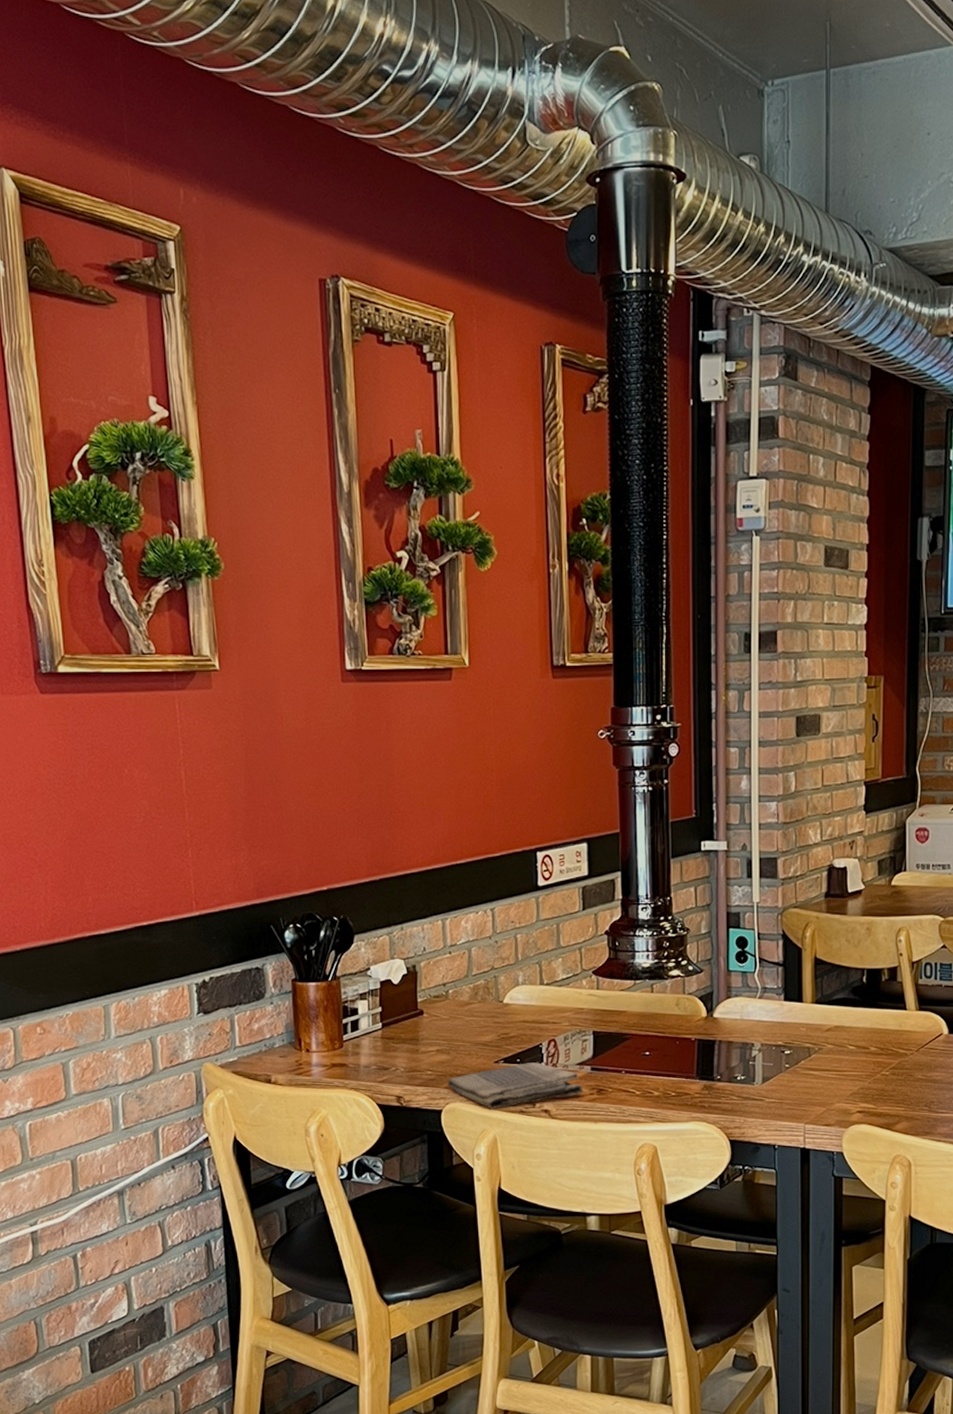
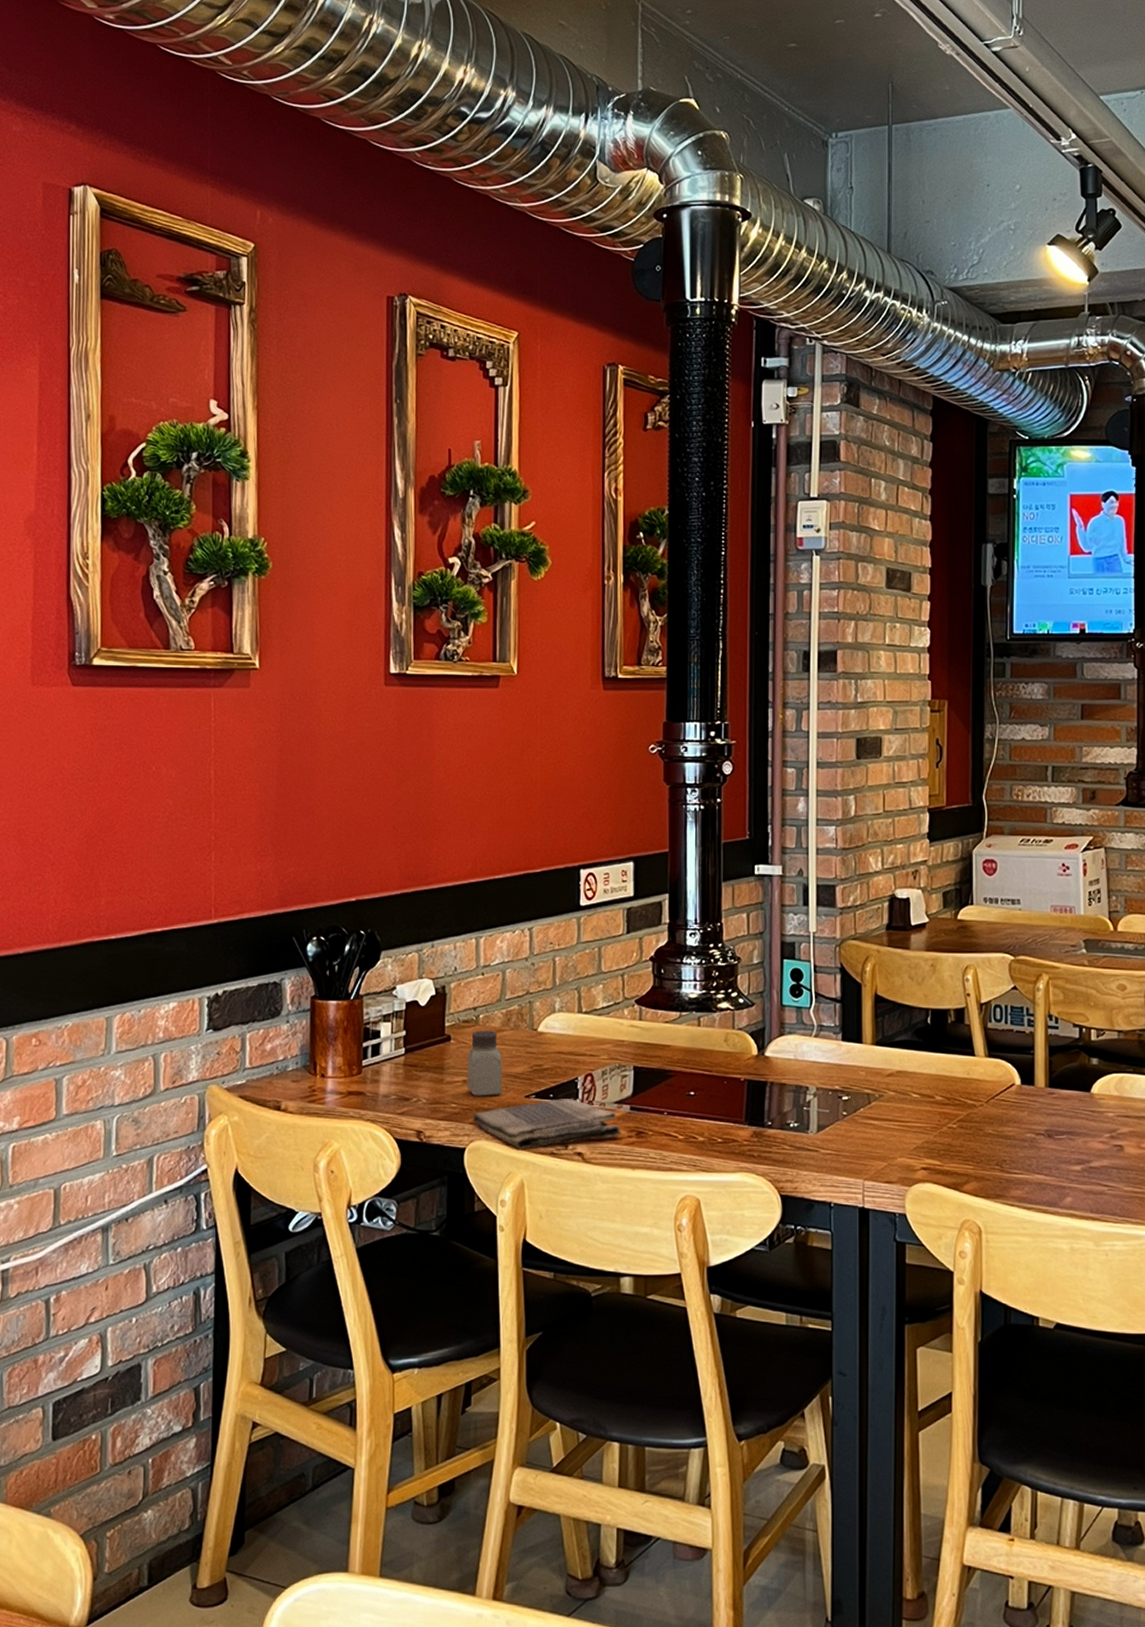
saltshaker: none [439,1004,473,1063] -> present [467,1030,503,1096]

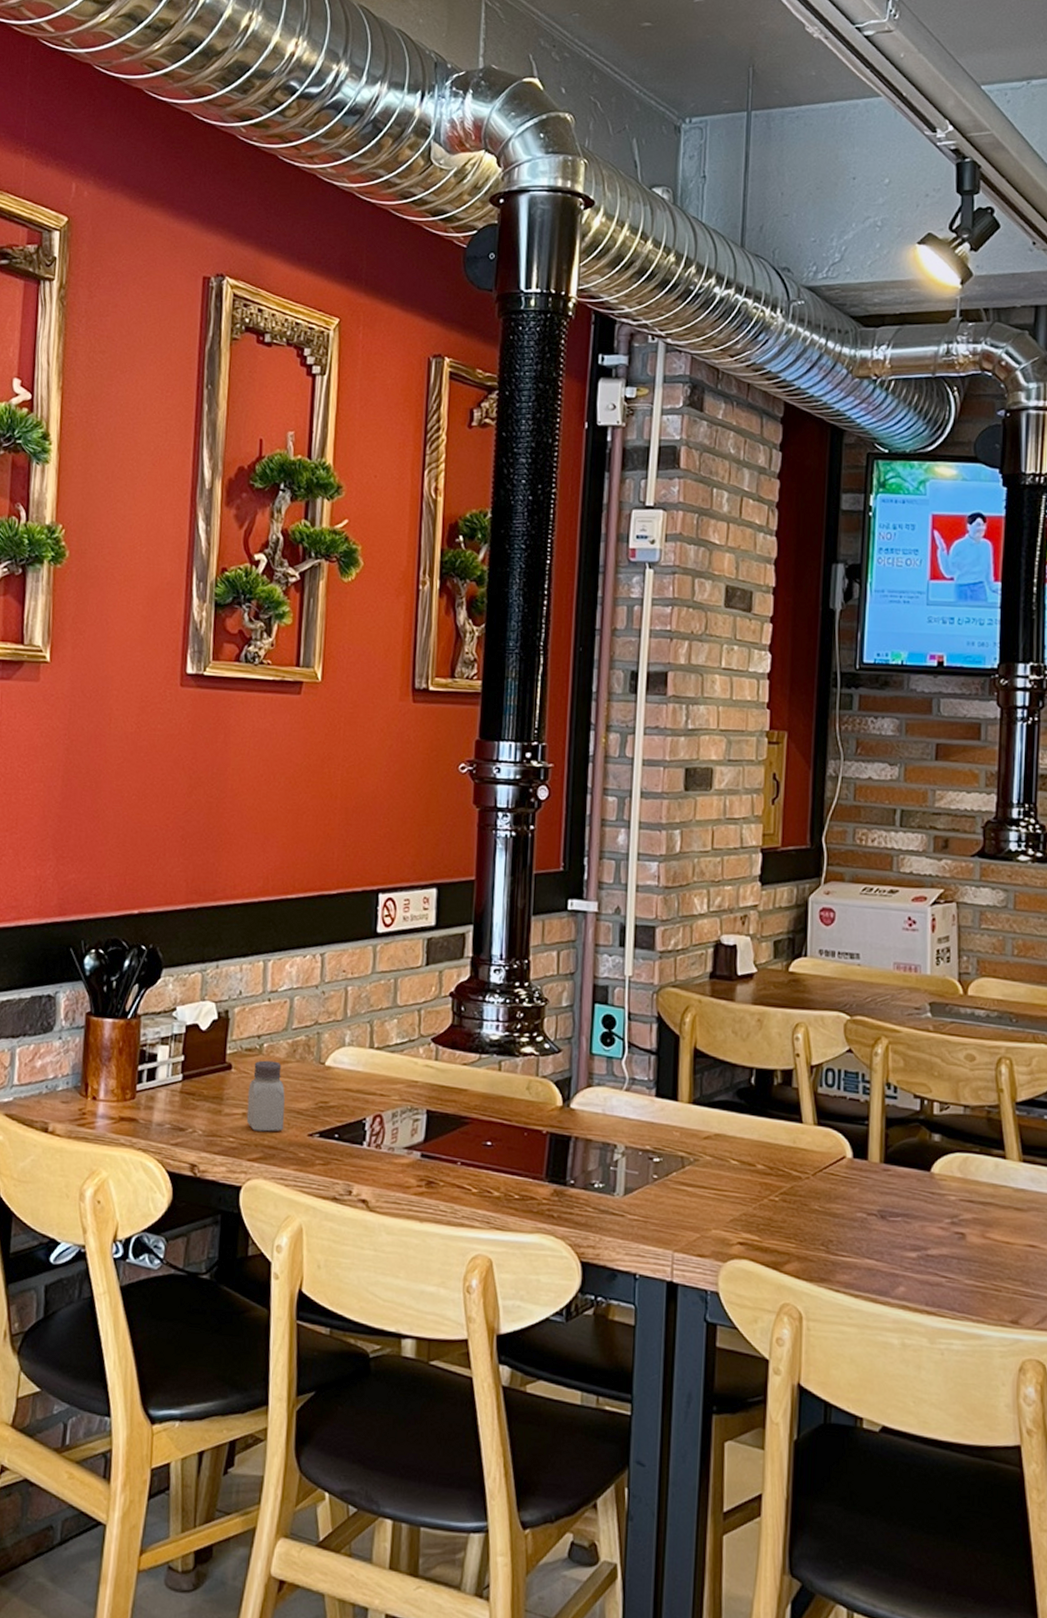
dish towel: present [472,1099,621,1151] -> none [250,1139,410,1193]

